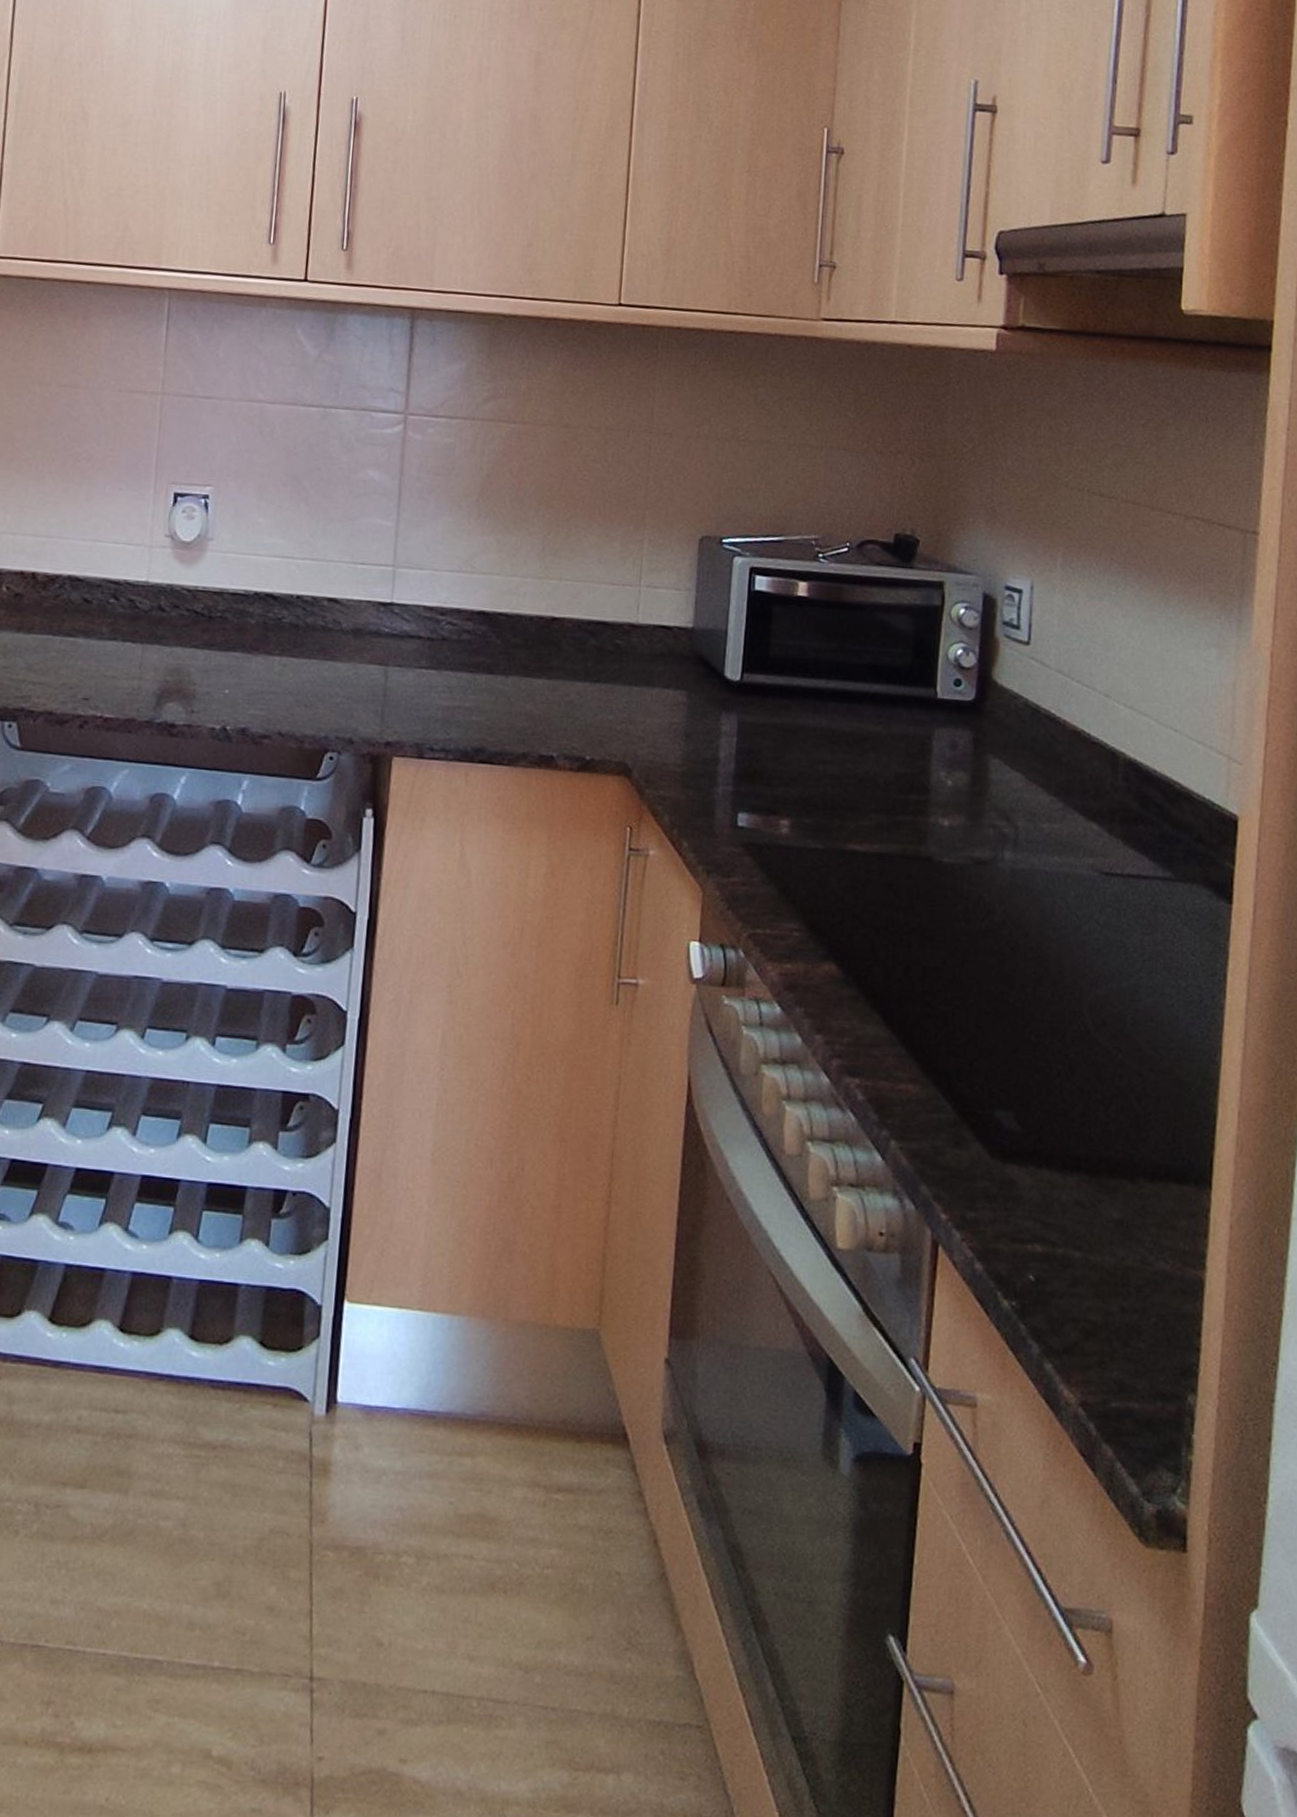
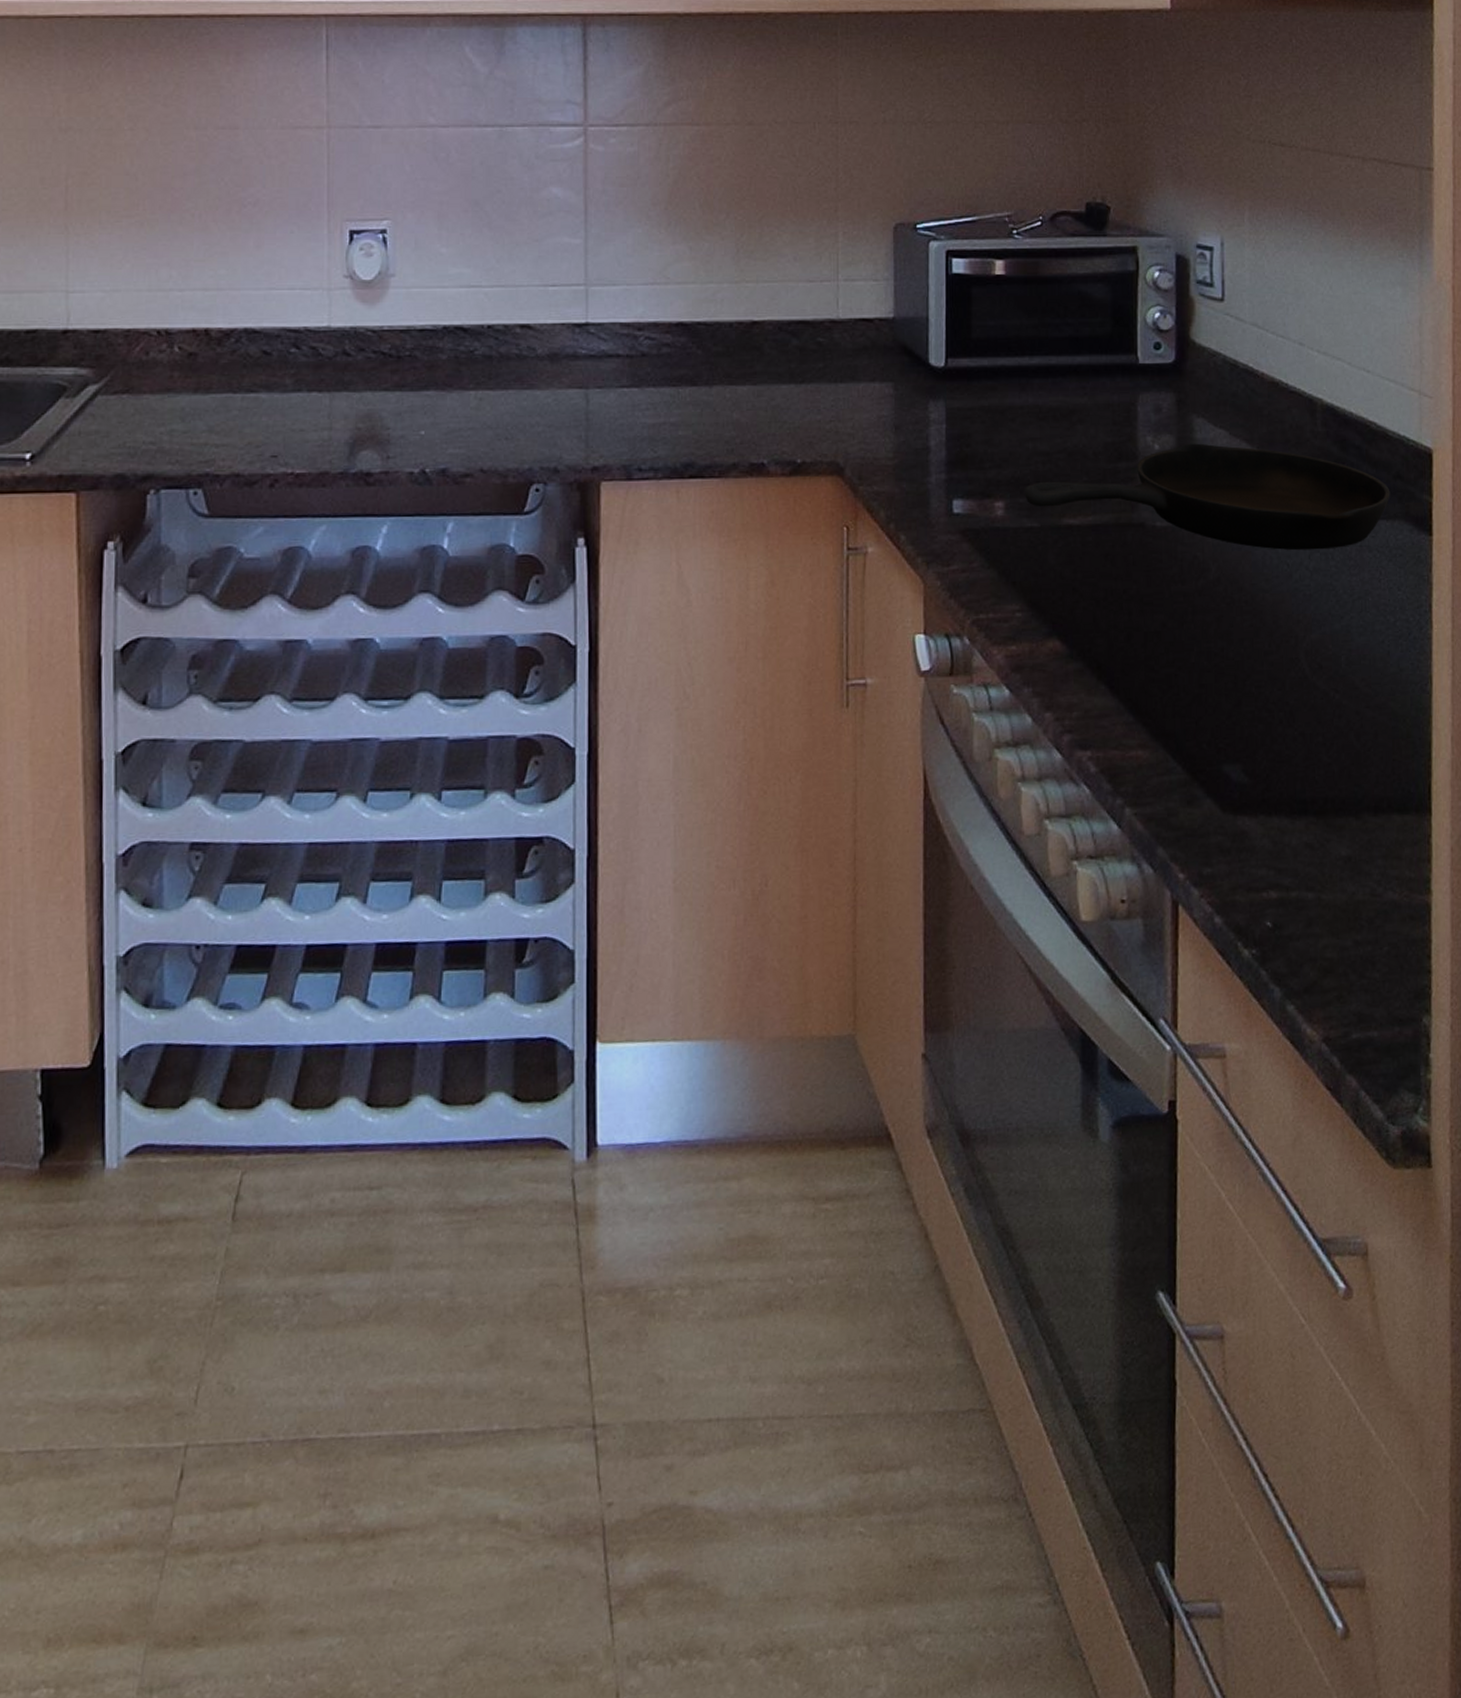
frying pan: none [810,783,1191,905] -> present [1024,443,1391,551]

